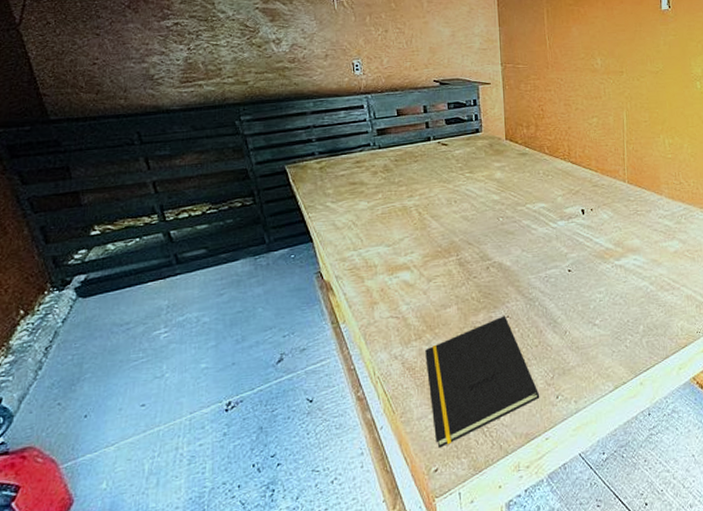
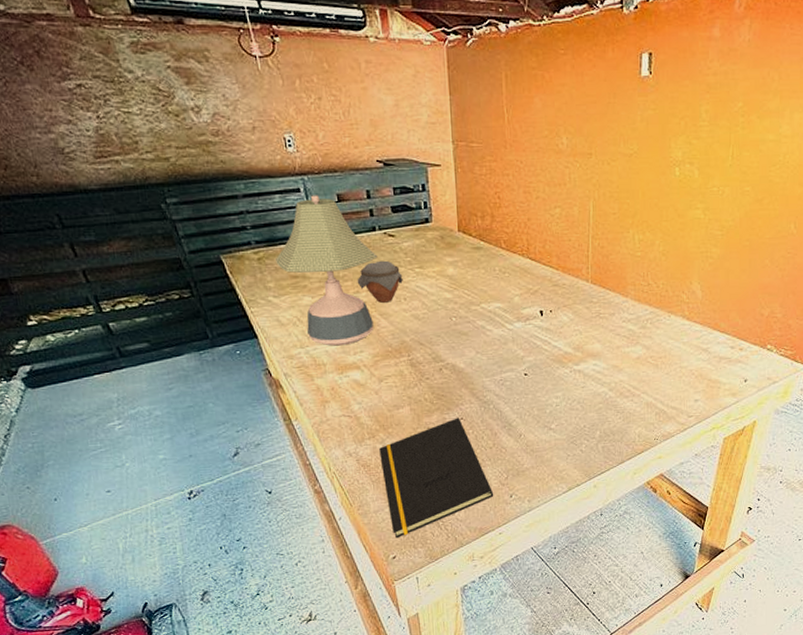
desk lamp: none [337,110,431,248] -> present [276,195,378,346]
jar: none [411,167,454,206] -> present [357,260,403,303]

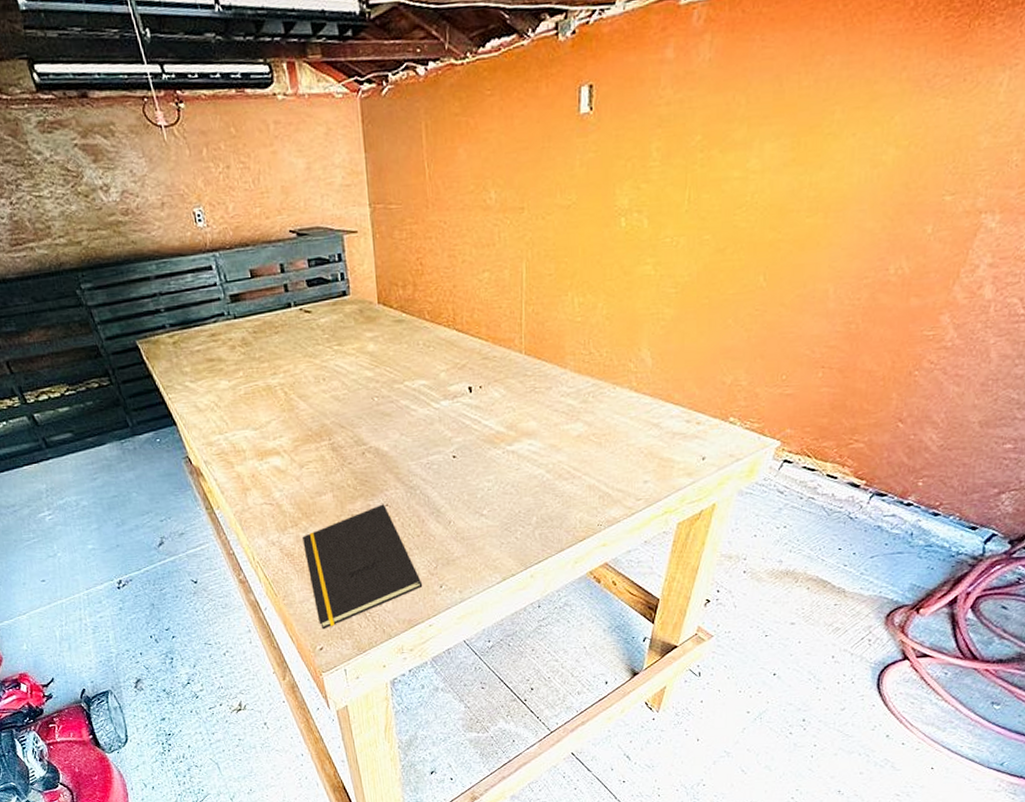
desk lamp: present [276,195,378,346] -> none [191,272,294,432]
jar: present [357,260,403,303] -> none [273,338,321,384]

